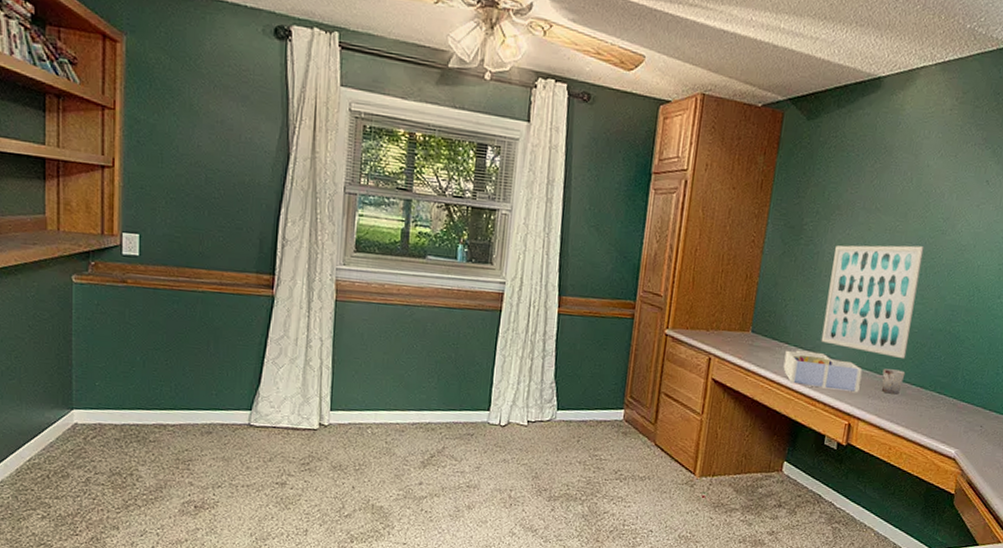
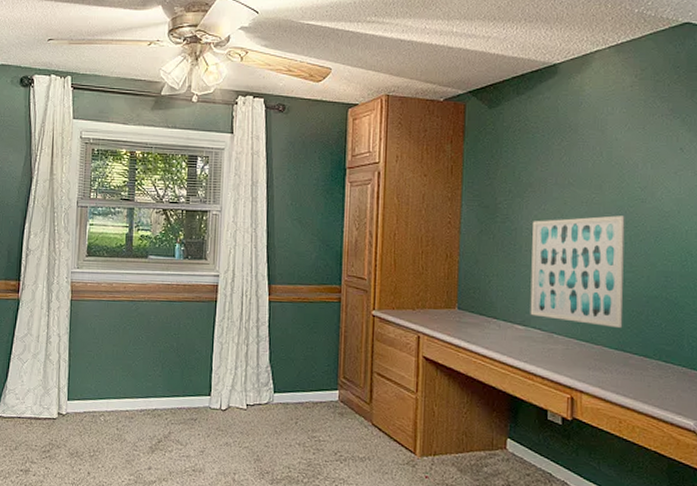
desk organizer: present [783,350,863,392] -> none [494,324,578,364]
cup: present [881,368,906,395] -> none [600,339,625,365]

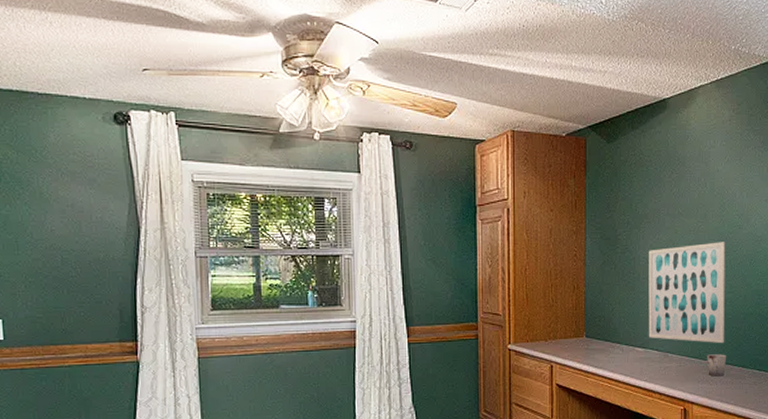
cup: none [600,339,625,365] -> present [707,354,727,377]

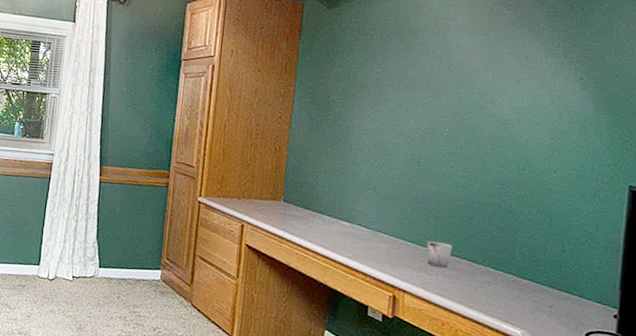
wall art: present [648,242,726,344] -> none [356,120,462,233]

